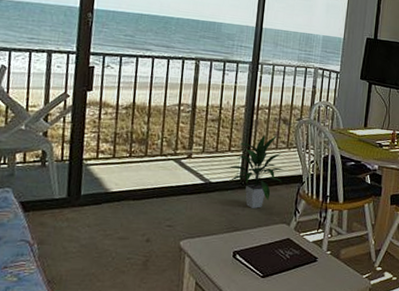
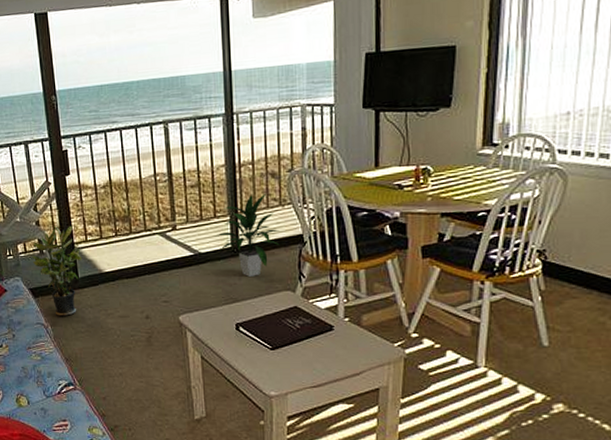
potted plant: none [30,139,90,234] -> present [32,225,83,316]

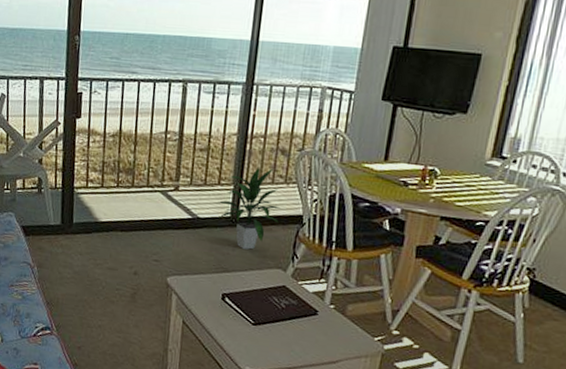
potted plant: present [32,225,83,316] -> none [29,167,80,260]

